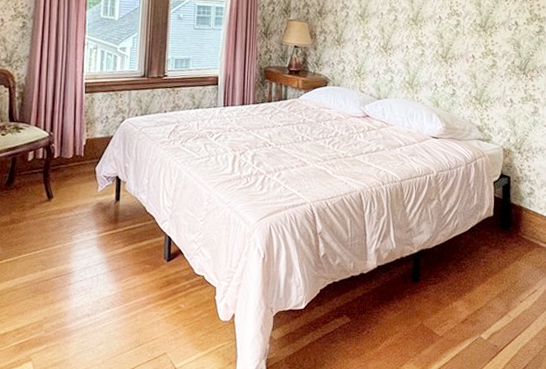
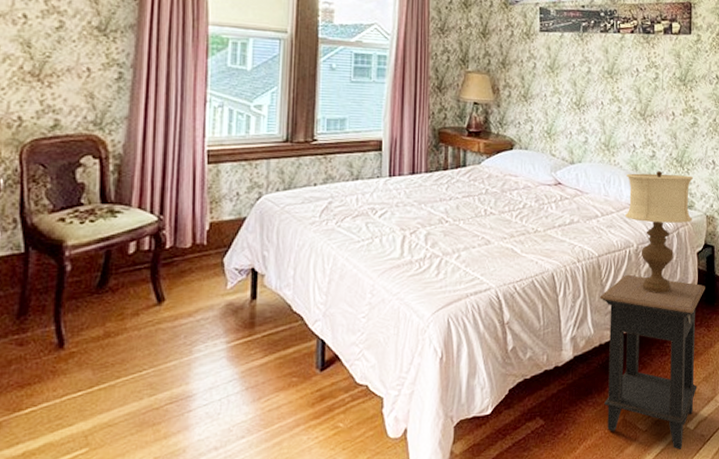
side table: none [402,197,501,357] -> present [600,274,705,451]
table lamp: none [426,107,492,217] -> present [625,171,694,294]

